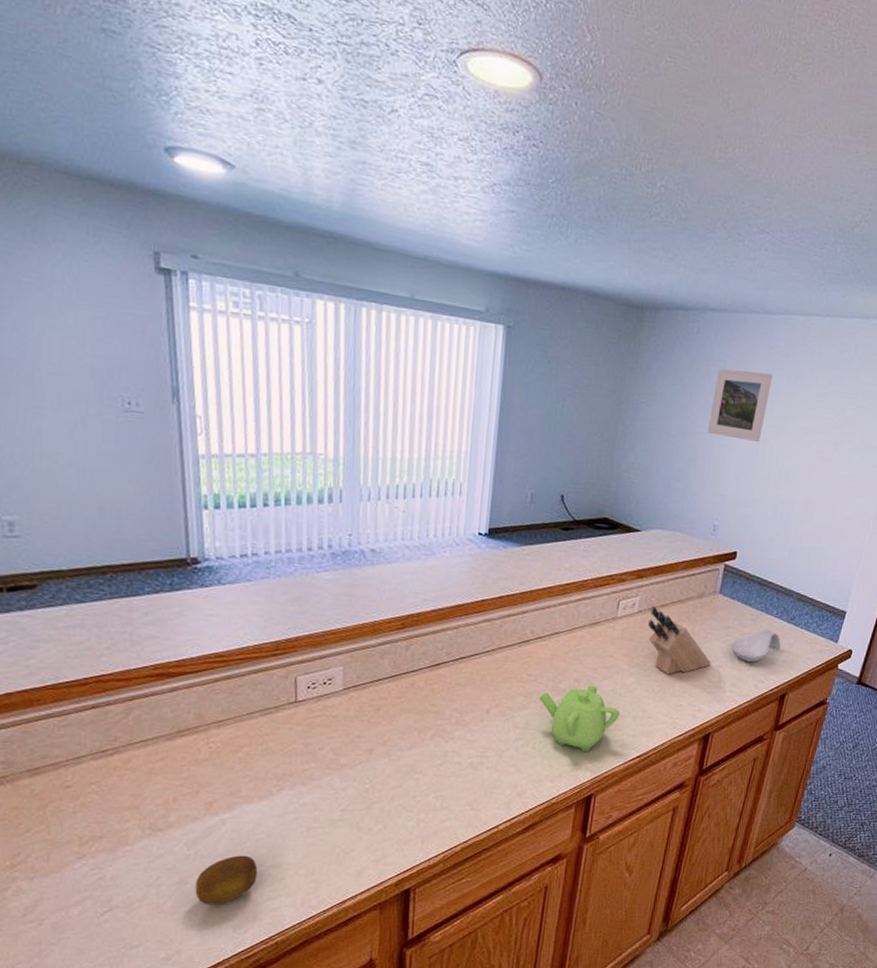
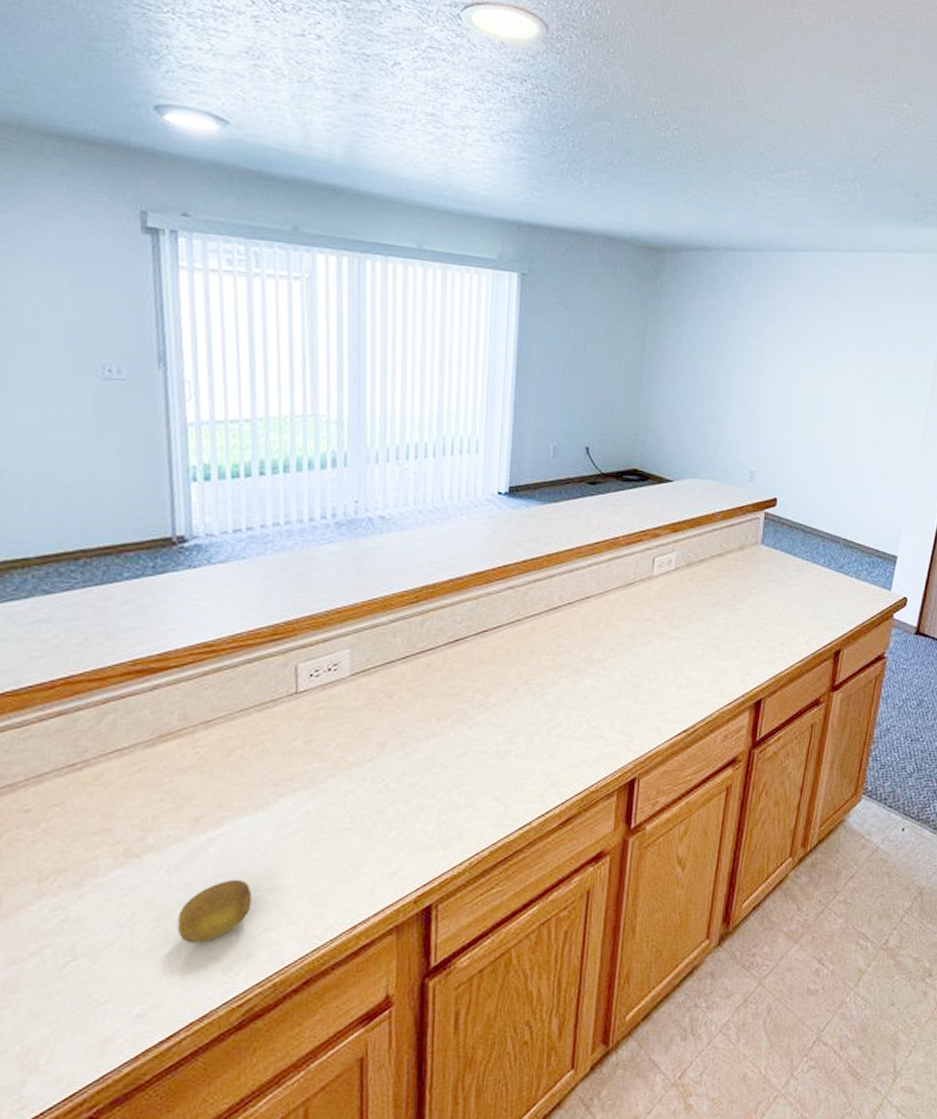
teapot: present [540,685,620,753] -> none [572,653,661,730]
knife block: present [648,607,711,675] -> none [687,562,758,636]
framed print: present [708,368,772,442] -> none [738,308,801,381]
spoon rest: present [731,629,781,663] -> none [778,580,831,618]

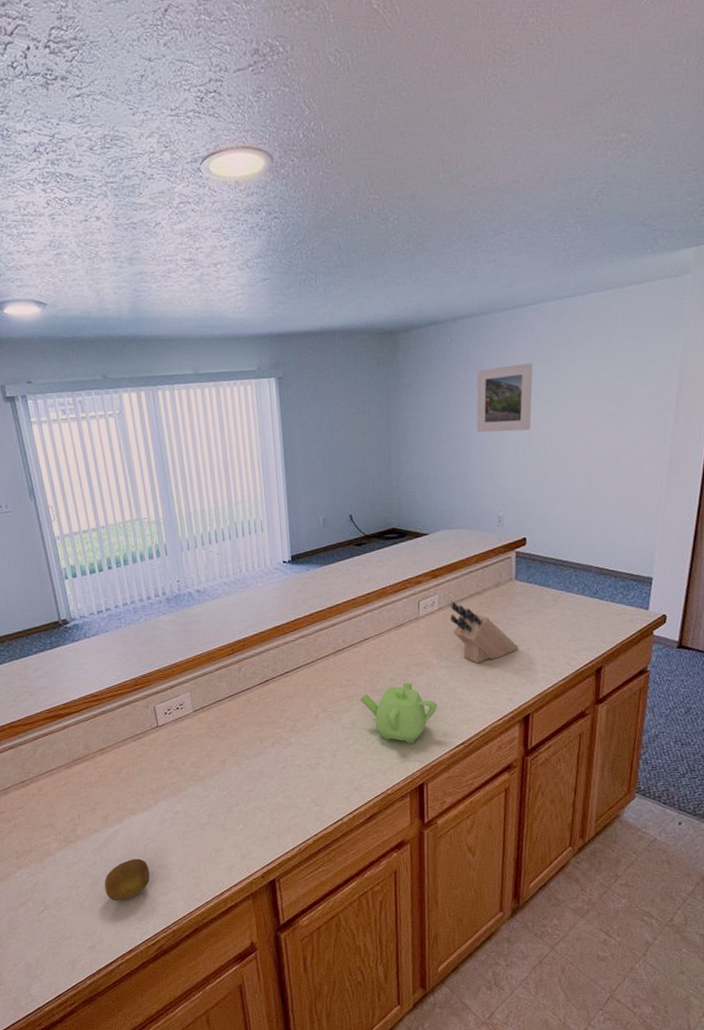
teapot: none [572,653,661,730] -> present [360,682,437,745]
knife block: none [687,562,758,636] -> present [450,602,519,664]
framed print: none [738,308,801,381] -> present [476,363,533,433]

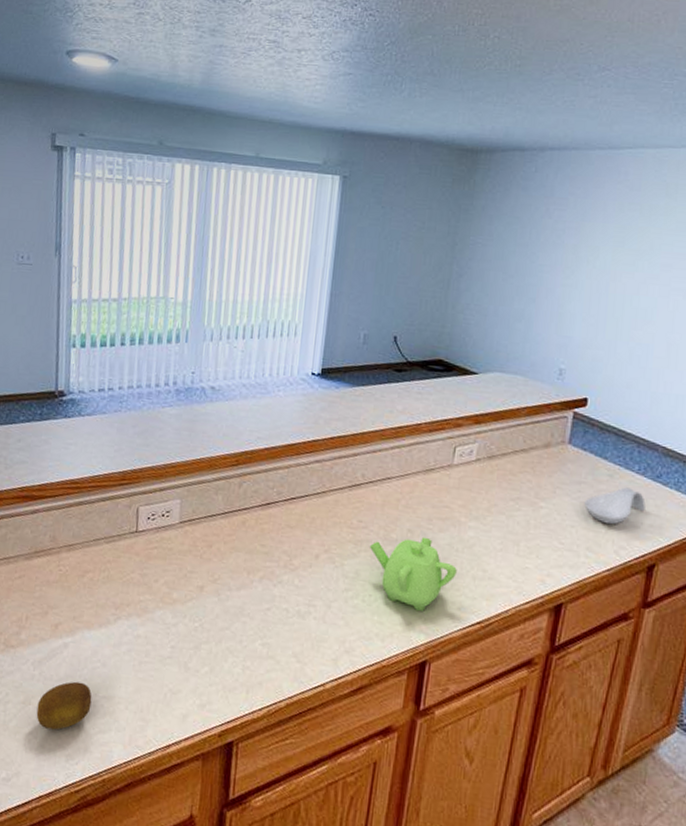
knife block: present [450,602,519,664] -> none [488,455,562,532]
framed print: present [476,363,533,433] -> none [550,206,621,280]
spoon rest: none [536,607,588,642] -> present [584,487,646,525]

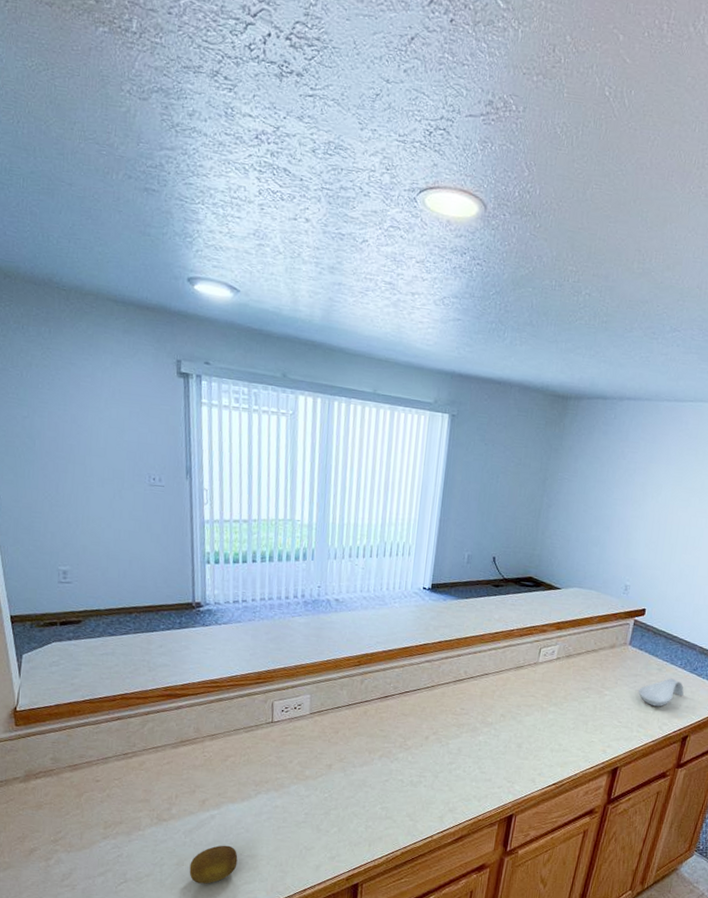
teapot: present [370,536,457,612] -> none [470,720,539,778]

